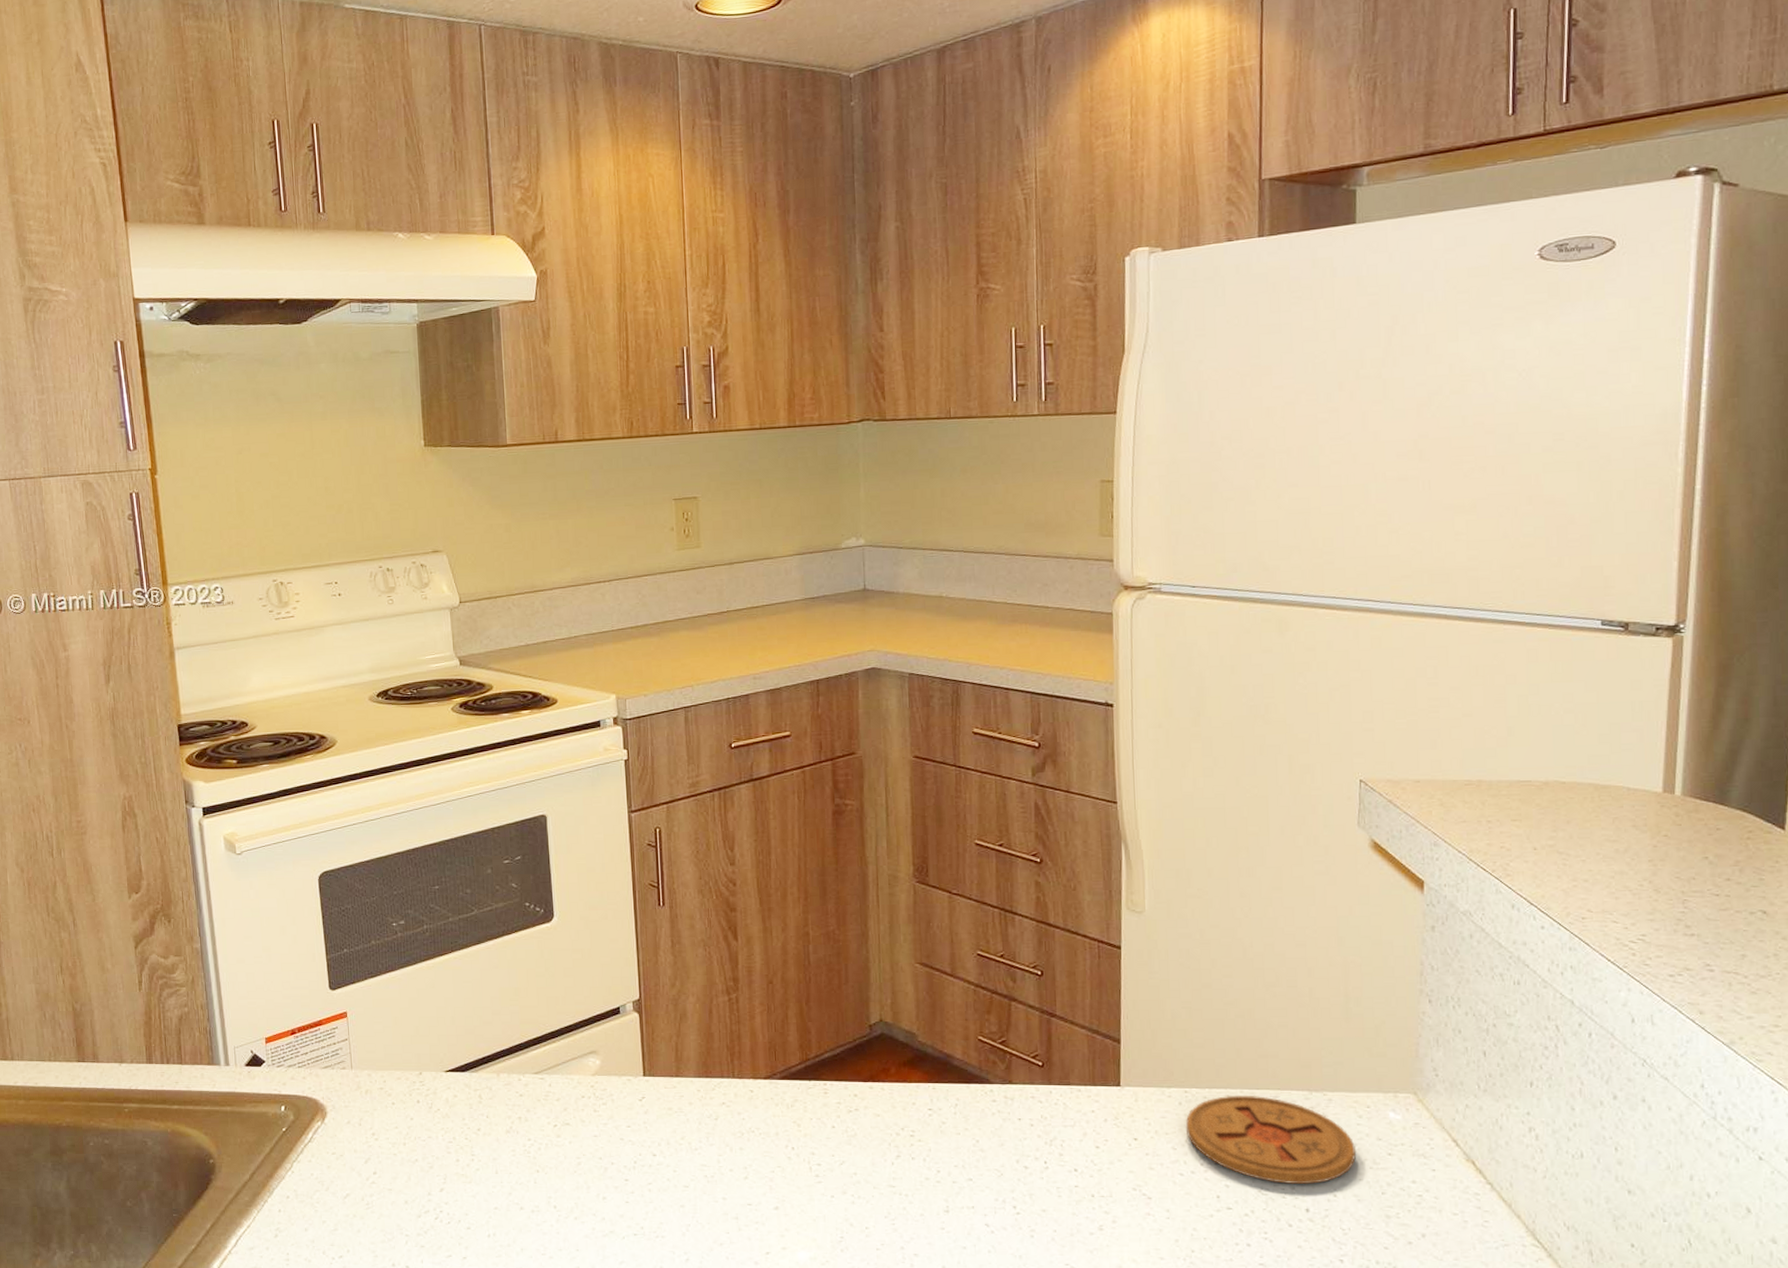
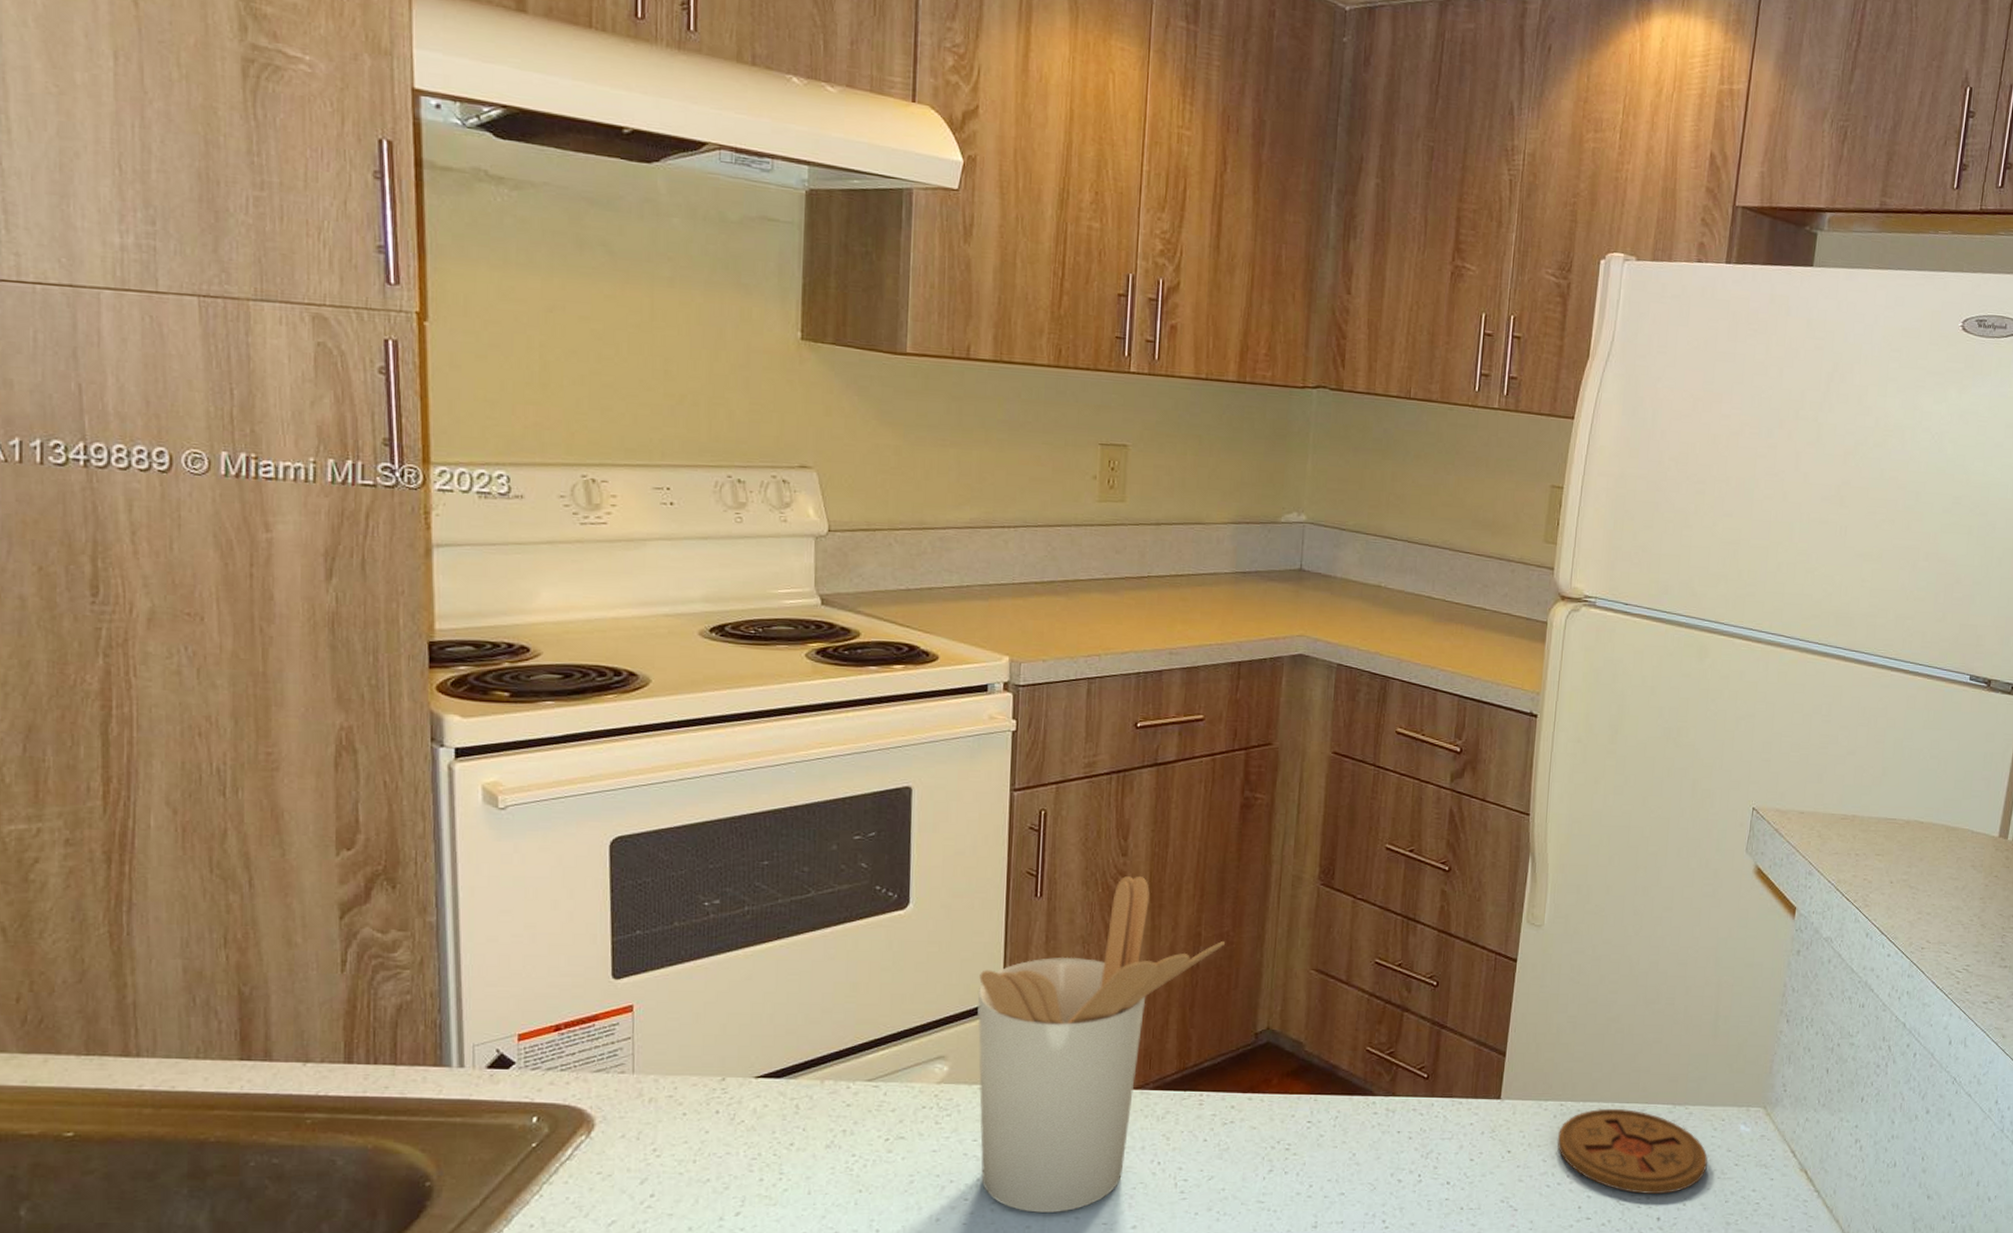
utensil holder: none [618,883,833,1193] -> present [977,876,1226,1213]

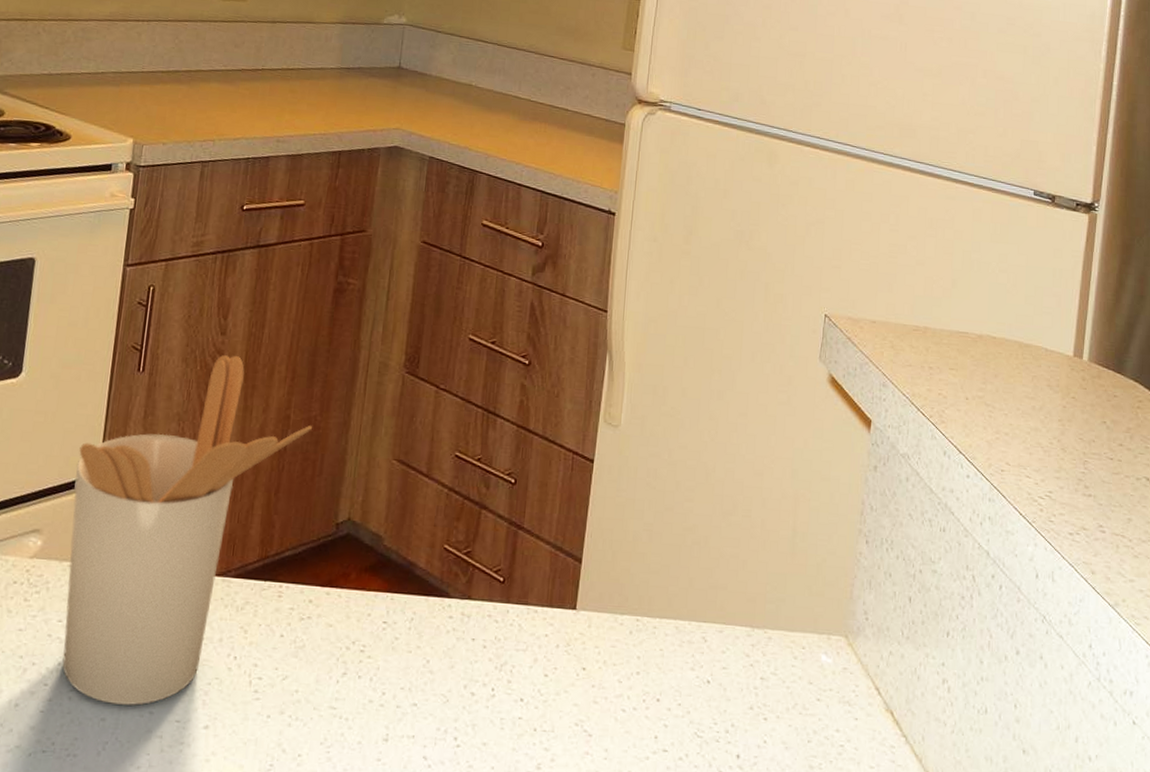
coaster: present [1558,1108,1708,1195] -> none [633,627,789,728]

